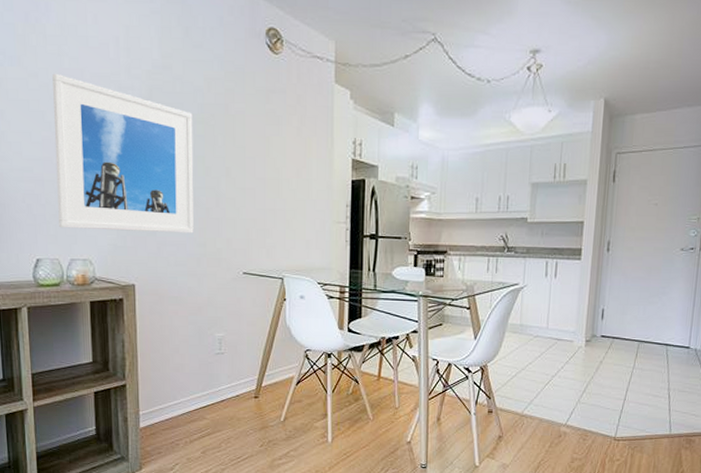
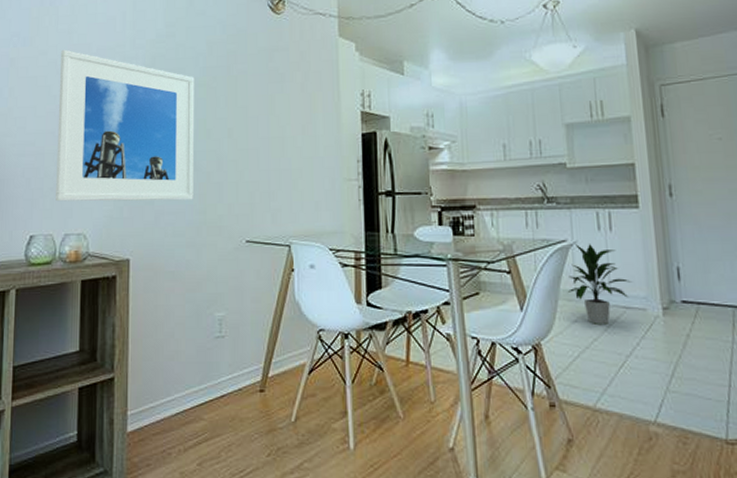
indoor plant: none [513,288,566,353] -> present [567,244,633,326]

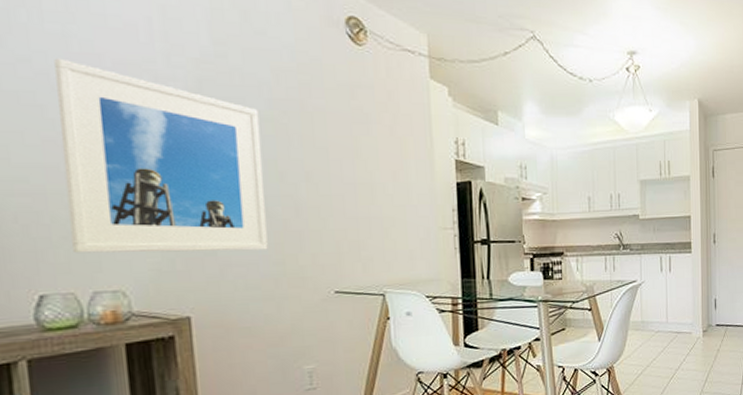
indoor plant: present [567,244,633,326] -> none [635,283,684,348]

